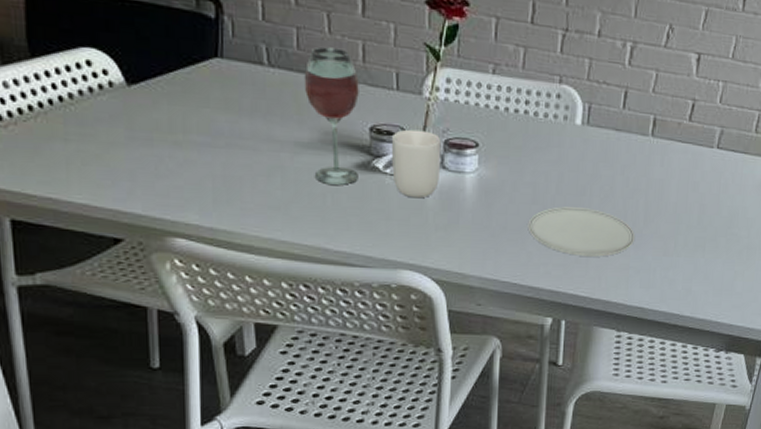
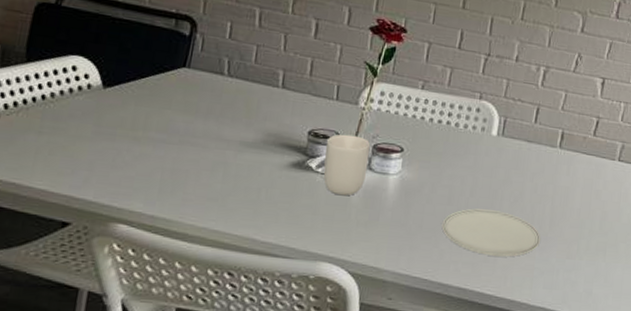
wineglass: present [304,47,359,185] -> none [254,62,305,182]

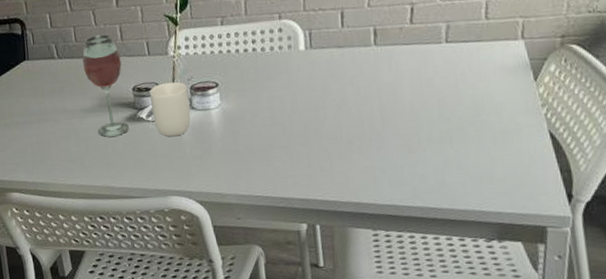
wineglass: none [254,62,305,182] -> present [82,34,129,137]
plate: present [441,208,541,257] -> none [270,120,376,165]

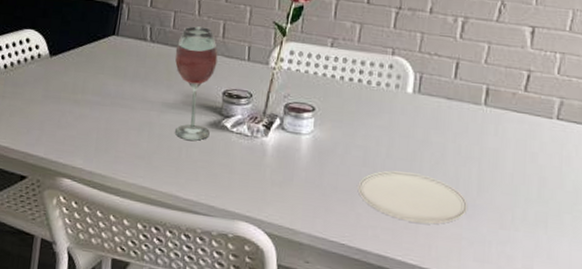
cup: present [149,81,191,137] -> none [238,94,283,156]
plate: none [270,120,376,165] -> present [357,170,469,225]

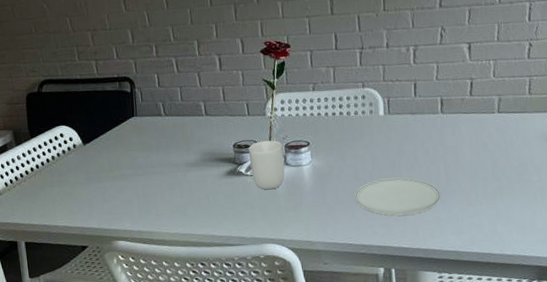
wineglass: present [174,26,218,141] -> none [187,95,229,189]
cup: none [238,94,283,156] -> present [248,140,285,190]

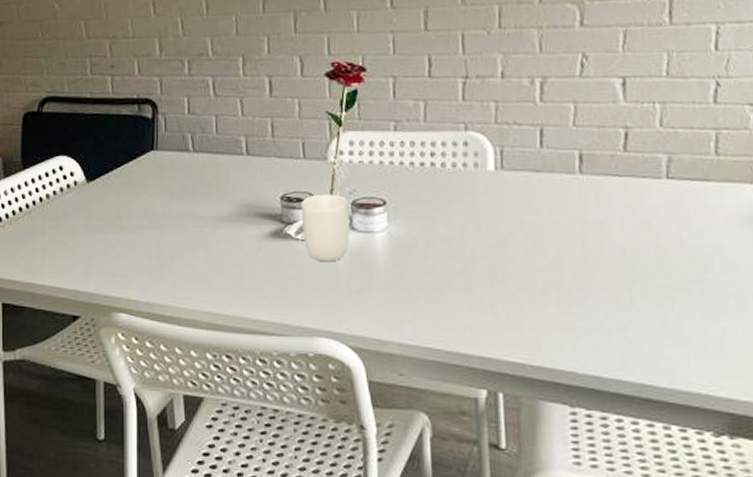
plate: present [354,177,442,216] -> none [446,260,578,316]

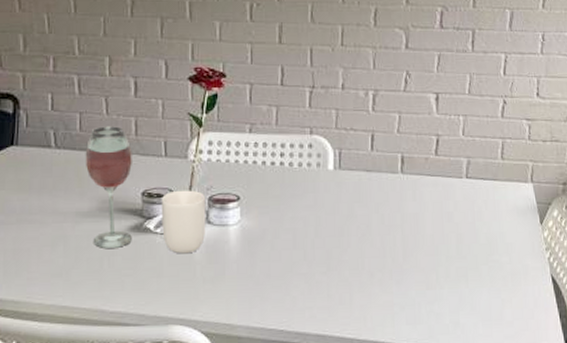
wineglass: none [222,128,272,254] -> present [85,126,132,248]

